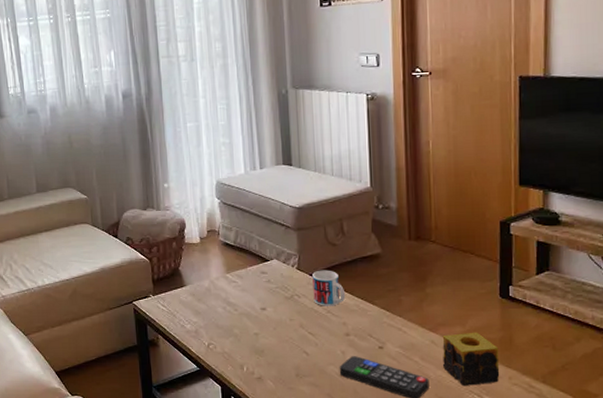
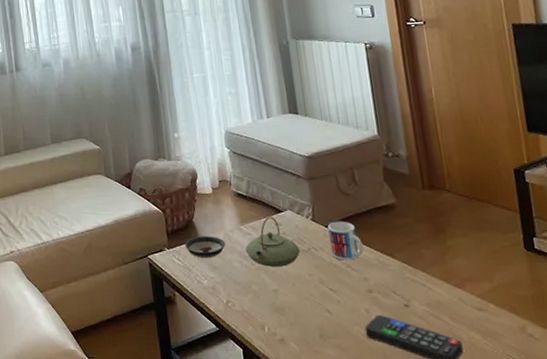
saucer: none [170,283,210,304] -> present [185,236,226,258]
teapot: none [229,265,283,312] -> present [245,216,300,267]
candle: present [442,332,500,386] -> none [470,288,538,349]

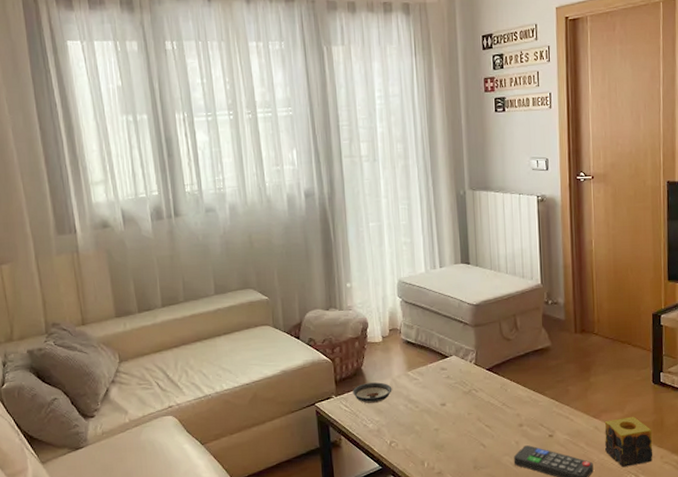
teapot: present [245,216,300,267] -> none [410,362,462,409]
mug: present [328,221,364,260] -> none [489,364,519,399]
candle: none [470,288,538,349] -> present [604,416,653,467]

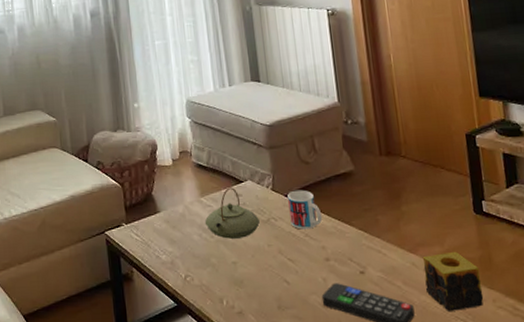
saucer: present [353,382,392,403] -> none [144,209,185,232]
teapot: none [410,362,462,409] -> present [204,187,260,239]
mug: none [489,364,519,399] -> present [287,190,323,230]

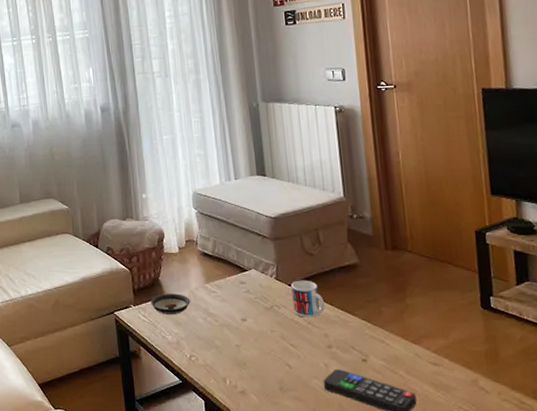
saucer: none [144,209,185,232] -> present [151,294,191,314]
teapot: present [204,187,260,239] -> none [209,275,263,323]
candle: present [422,251,484,311] -> none [426,344,489,401]

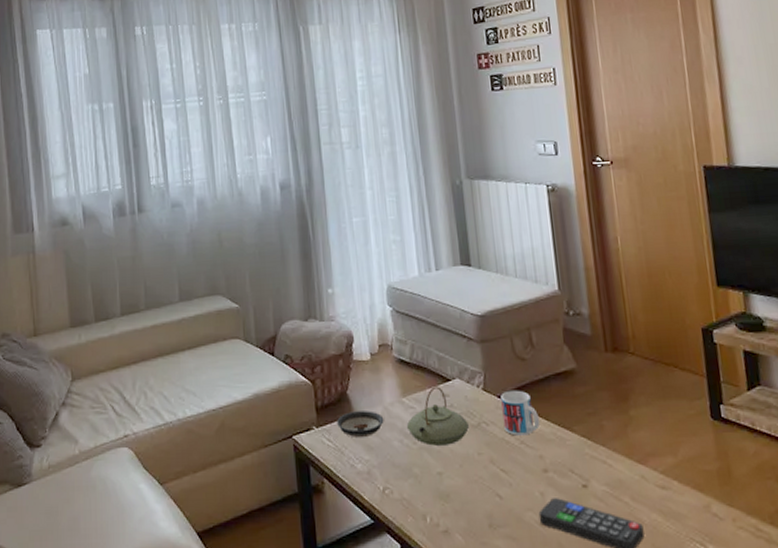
teapot: none [209,275,263,323] -> present [406,386,469,446]

